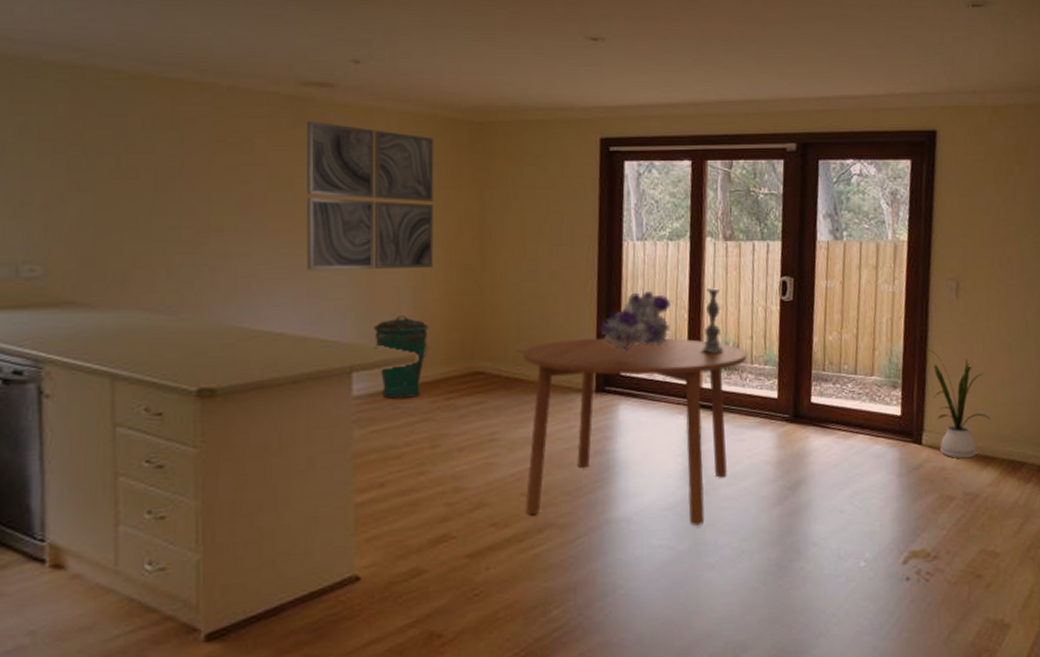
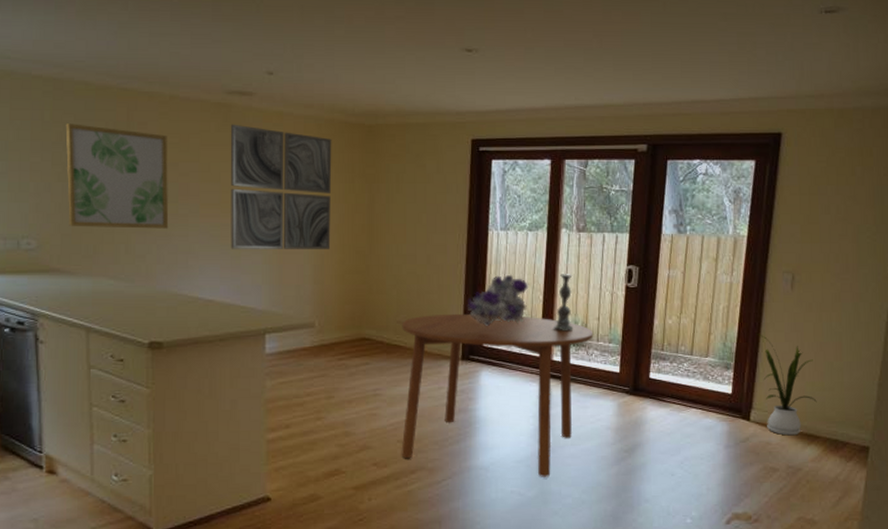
wall art: none [87,120,226,248] -> present [65,123,169,229]
trash can: present [374,315,429,399] -> none [283,289,326,357]

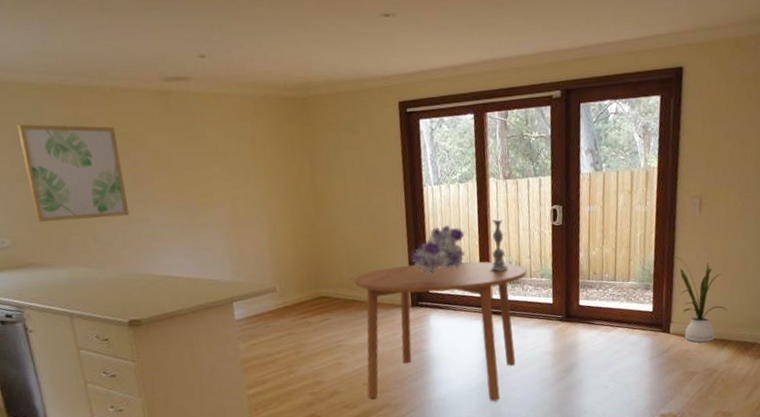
wall art: present [230,124,332,249] -> none [172,109,281,228]

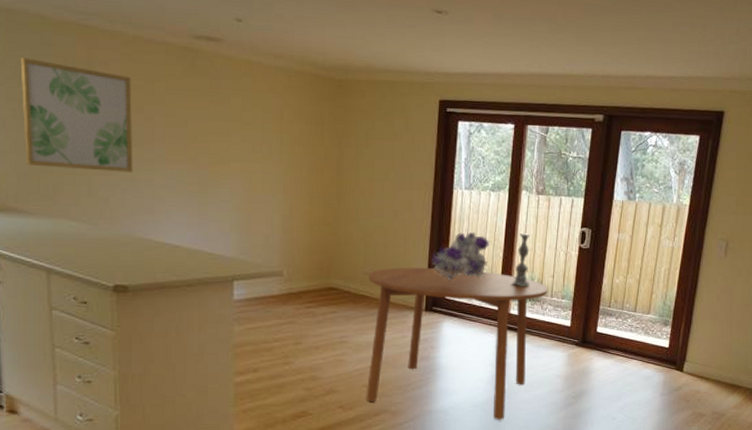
house plant: present [671,255,727,343] -> none [693,294,741,385]

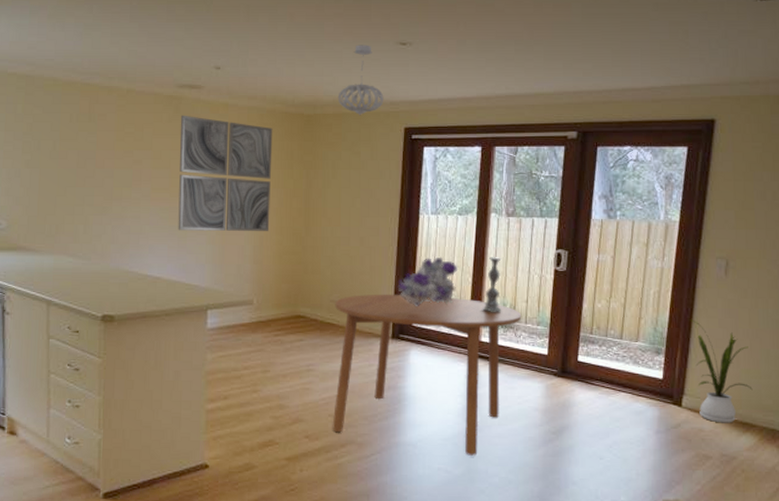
wall art: present [20,58,133,173] -> none [35,116,124,211]
wall art: none [197,69,302,200] -> present [178,115,273,231]
pendant light: none [371,8,419,85] -> present [337,45,384,116]
house plant: none [693,294,741,385] -> present [689,319,753,423]

